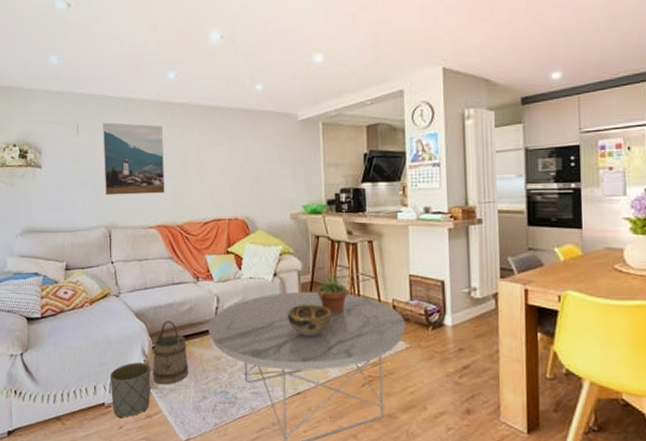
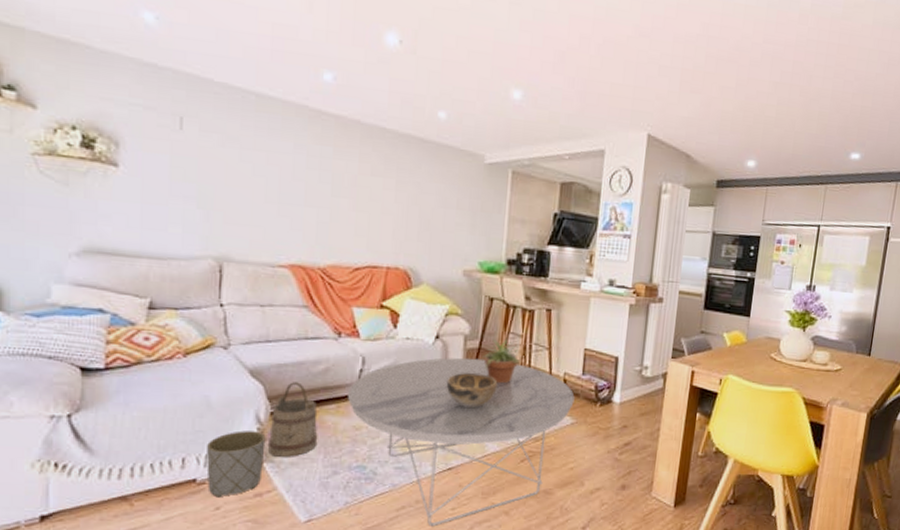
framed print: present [103,122,165,195] -> none [218,120,309,226]

